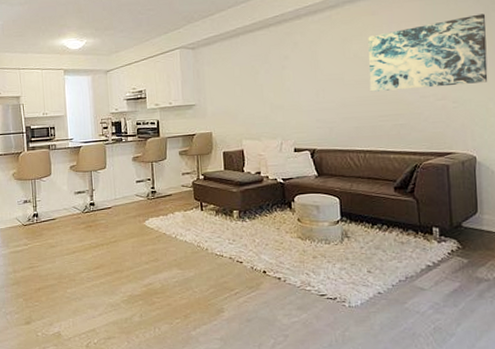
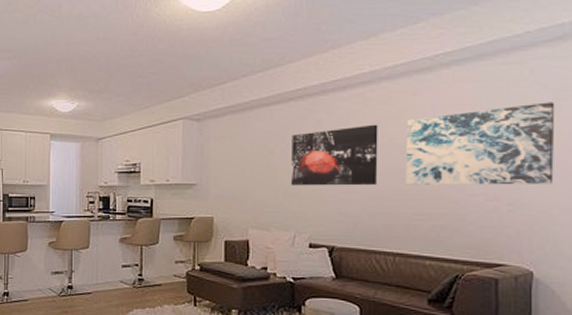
wall art: none [274,42,347,100] -> present [290,124,378,186]

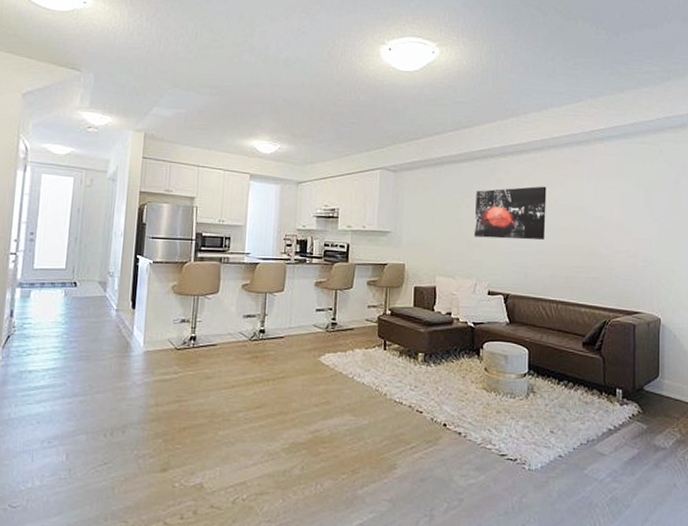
wall art: present [405,102,555,185] -> none [567,177,677,245]

